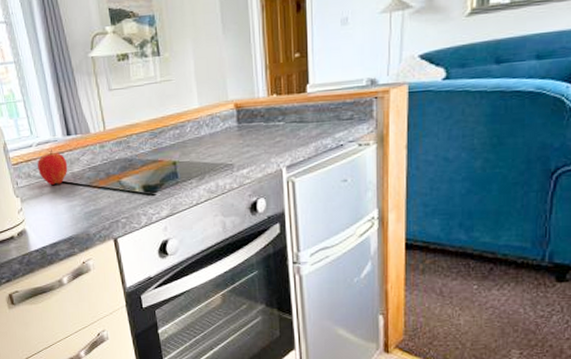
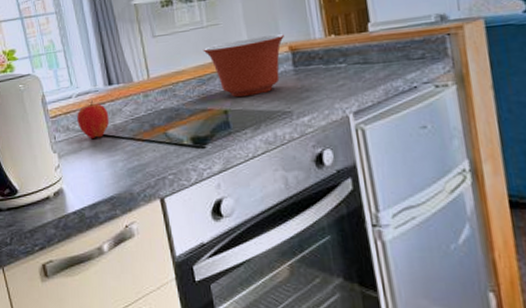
mixing bowl: none [155,91,231,150] -> present [202,33,284,97]

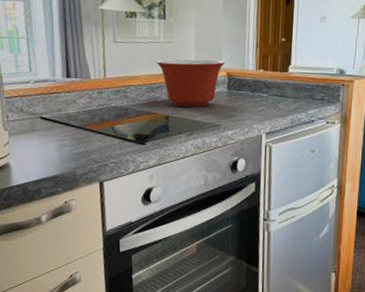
apple: present [77,100,110,140] -> none [32,88,63,124]

